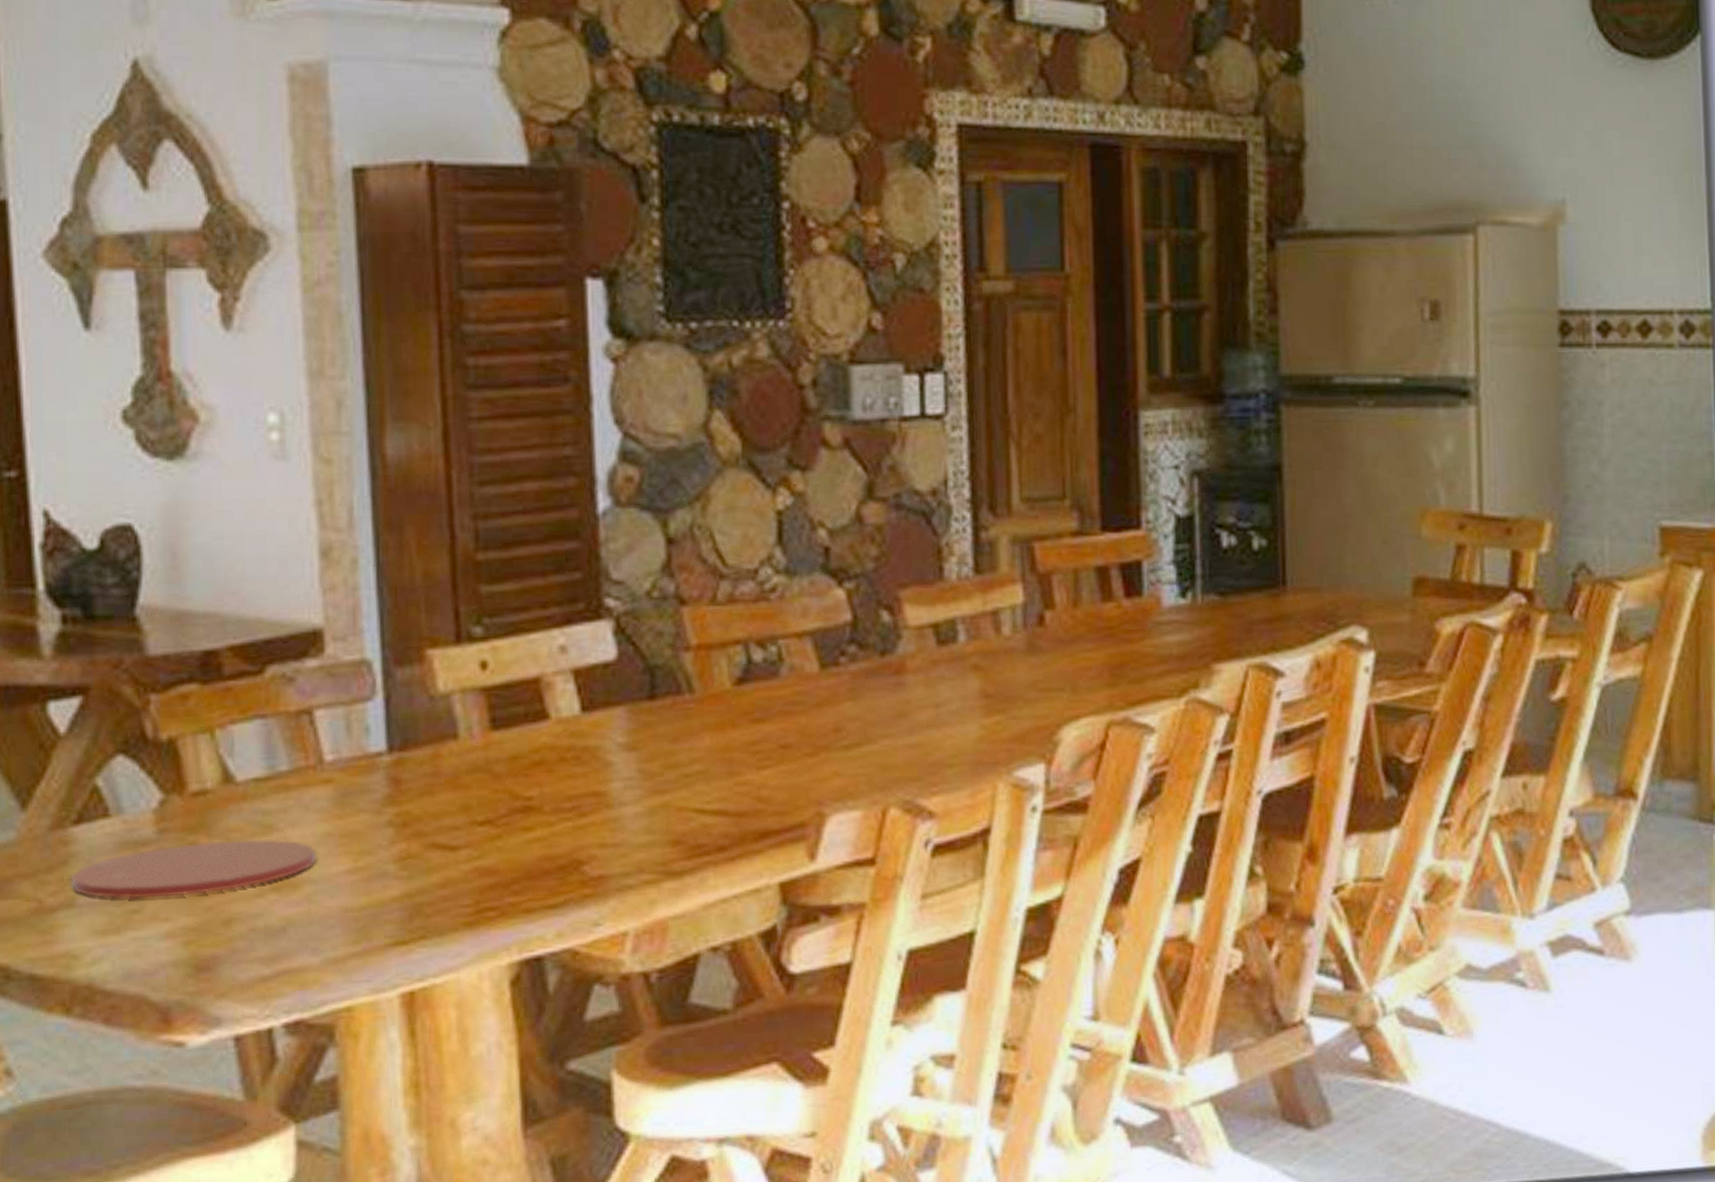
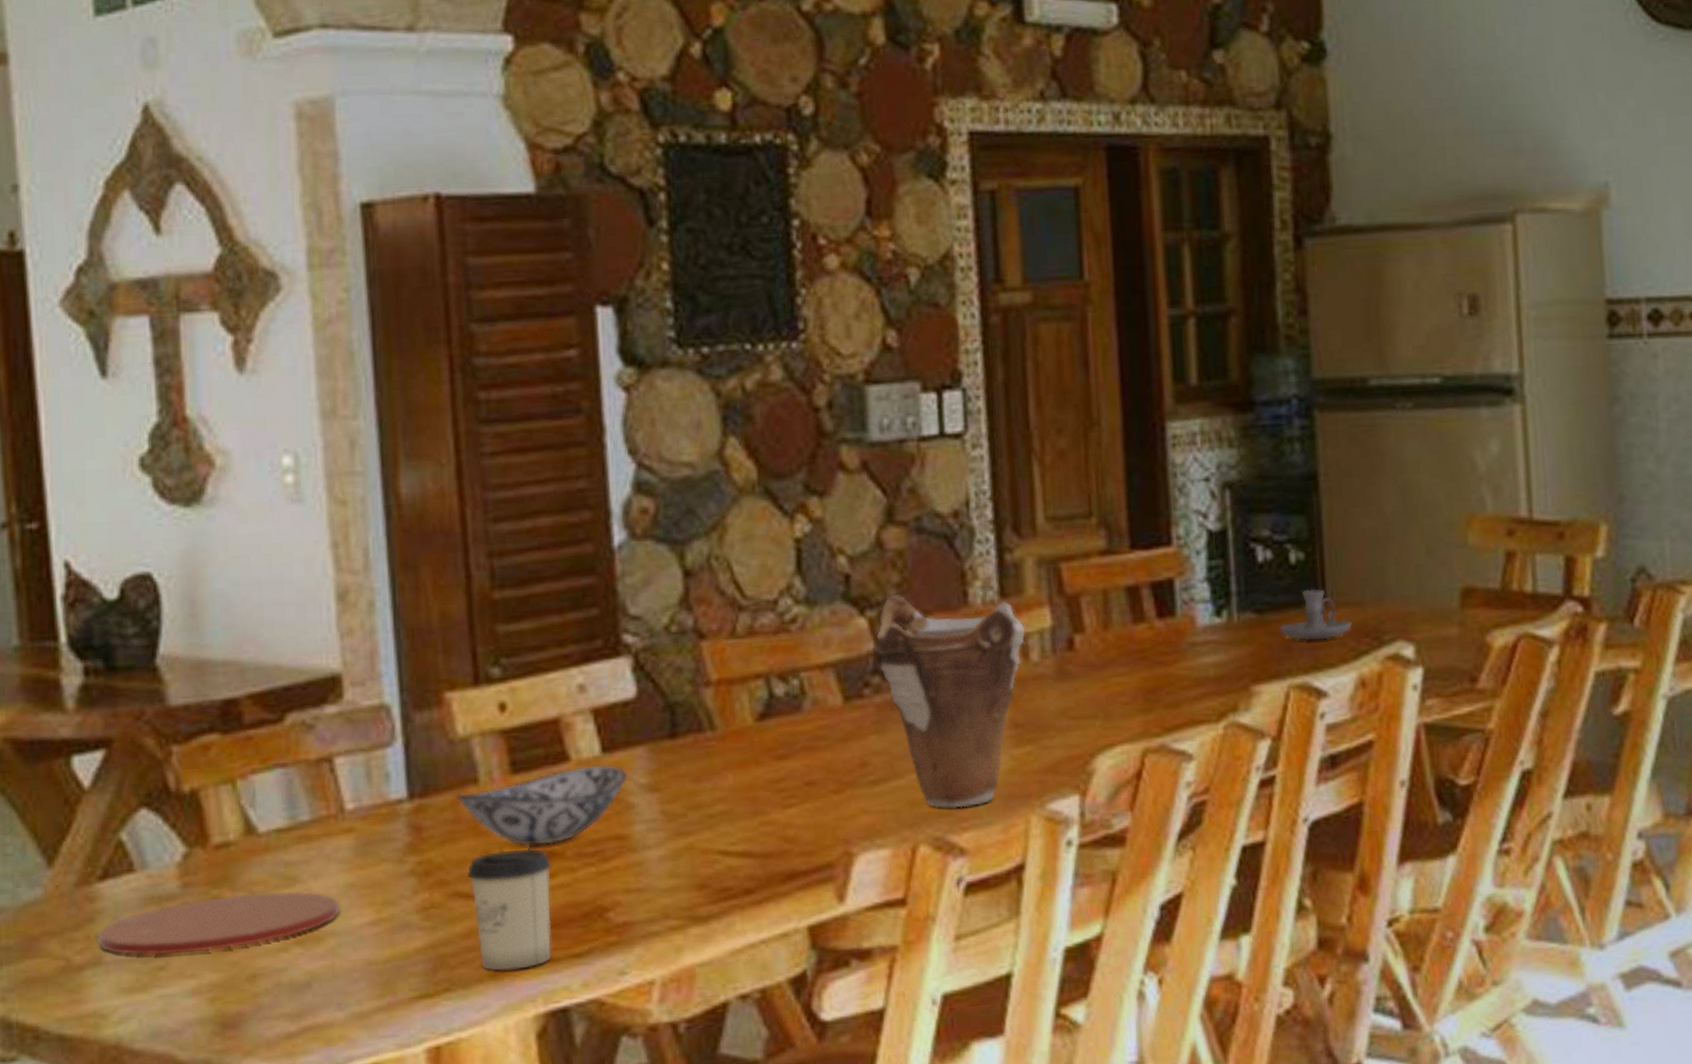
decorative bowl: none [436,722,606,801] -> present [456,763,628,847]
cup: none [445,802,529,920] -> present [468,848,551,971]
vase: none [848,567,998,774] -> present [871,593,1026,809]
candle holder: none [1241,574,1309,623] -> present [1279,588,1352,641]

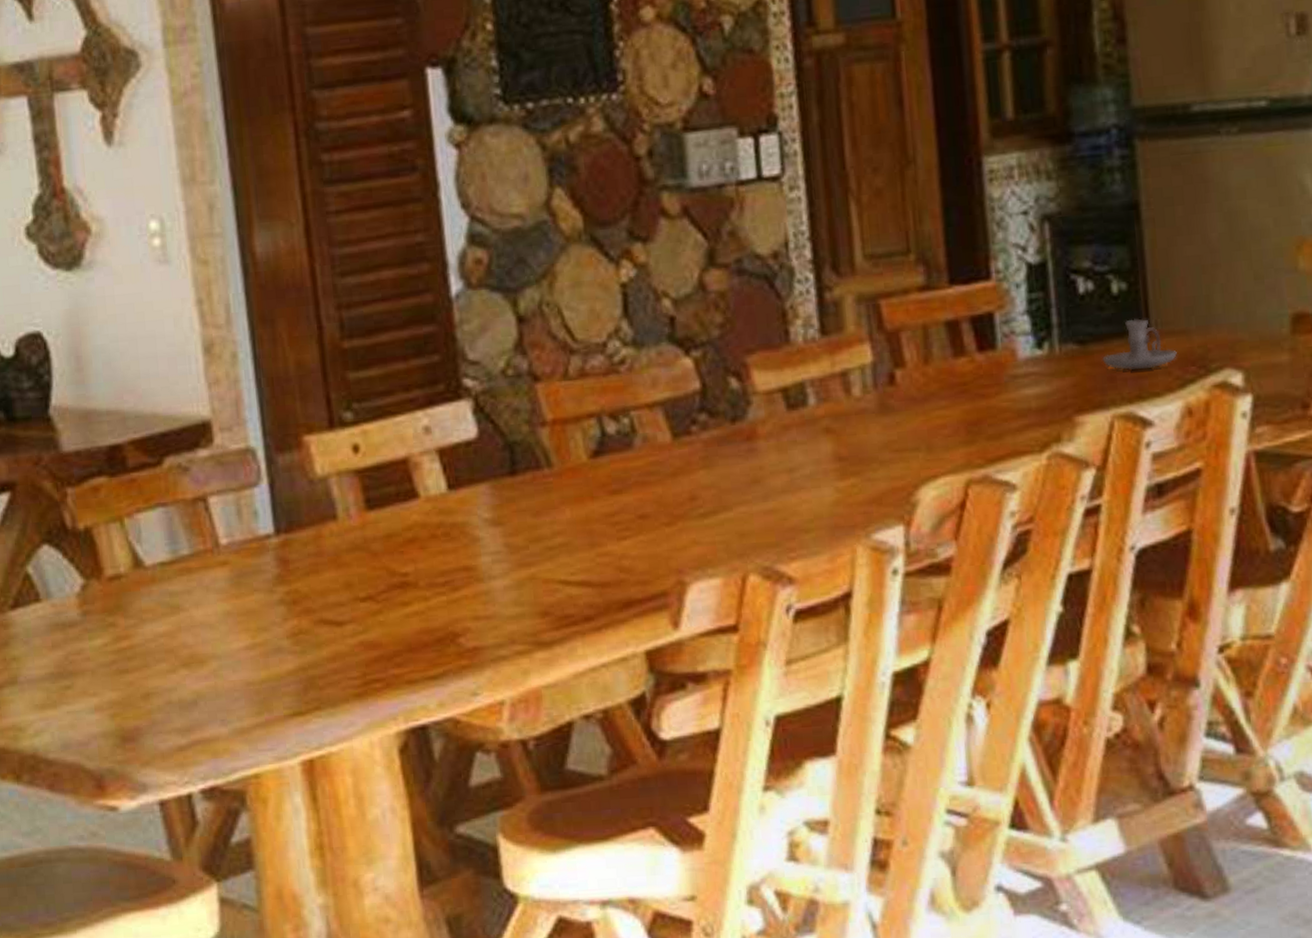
plate: present [97,891,339,956] -> none [12,619,219,676]
decorative bowl: present [456,763,628,847] -> none [318,500,473,578]
cup: present [468,848,551,971] -> none [331,579,409,692]
vase: present [871,593,1026,809] -> none [697,334,847,539]

